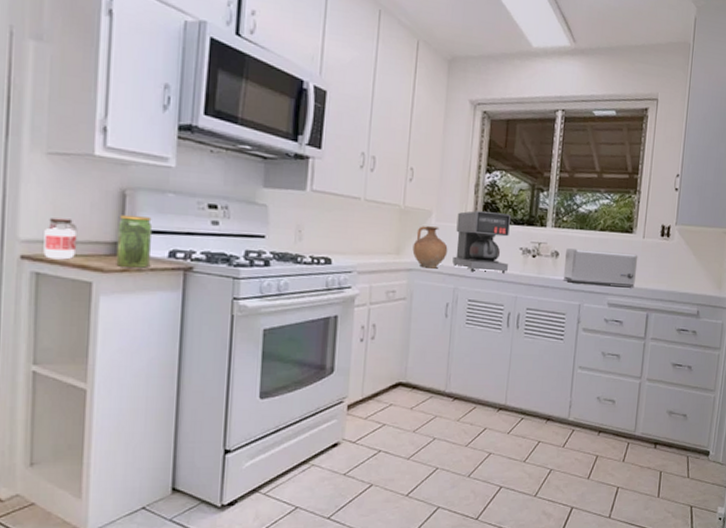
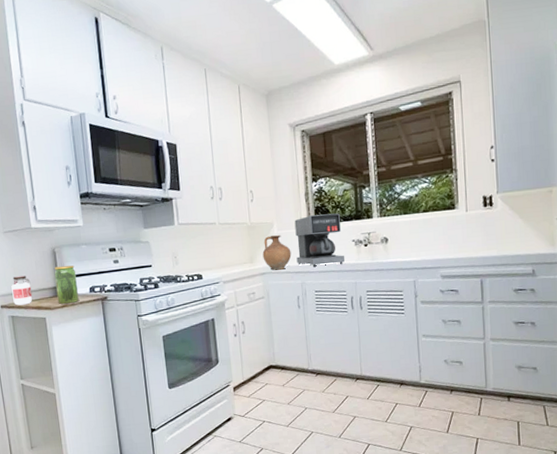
toaster: present [563,248,638,288] -> none [394,227,465,263]

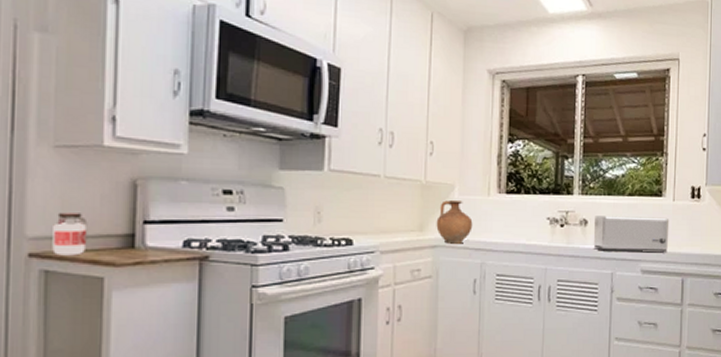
jar: present [54,265,79,304] -> none [128,206,166,260]
coffee maker: present [294,213,345,267] -> none [478,182,536,245]
toaster: none [394,227,465,263] -> present [593,216,670,253]

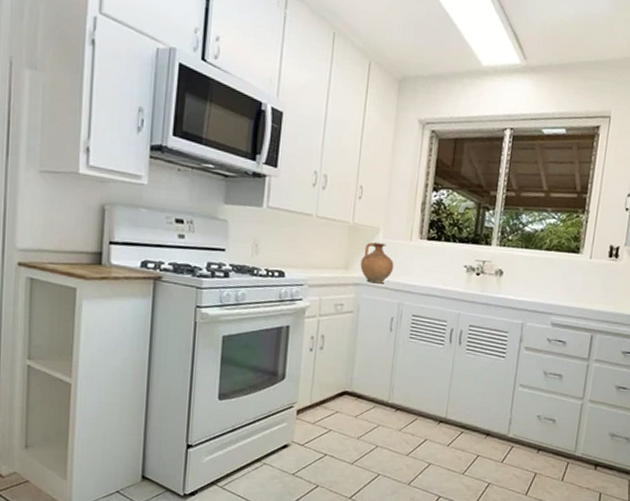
jar: present [52,212,88,256] -> none [36,229,65,268]
toaster: present [593,216,670,253] -> none [506,267,584,309]

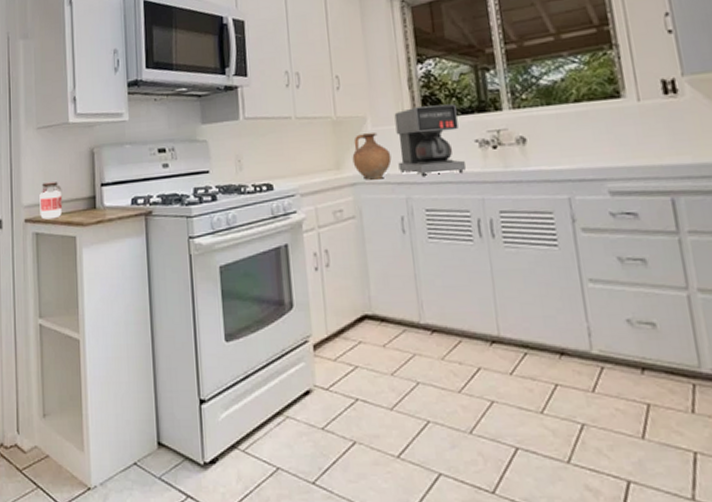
jar: none [36,229,65,268] -> present [39,182,63,220]
coffee maker: none [398,228,456,290] -> present [394,104,466,176]

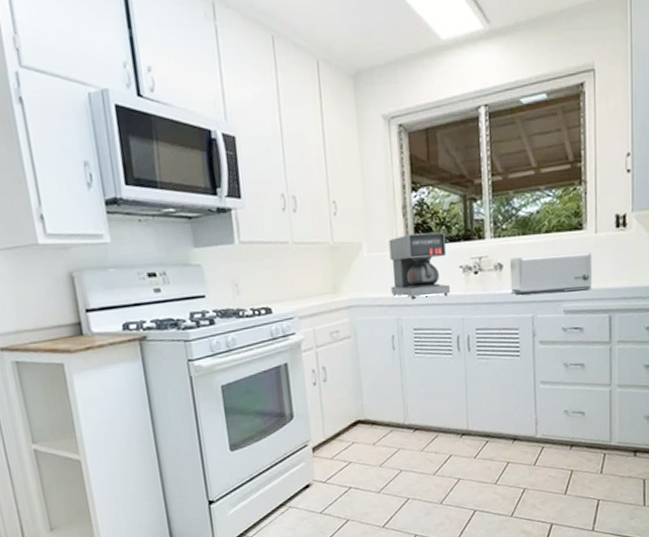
jar: present [39,182,63,220] -> none [13,308,44,348]
ceramic jug: present [352,132,392,181] -> none [348,258,385,304]
toaster: none [534,122,643,172] -> present [509,252,593,295]

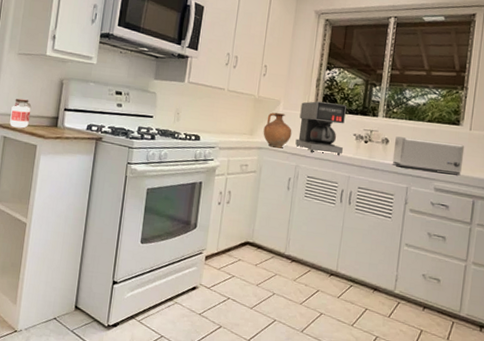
jar: none [13,308,44,348] -> present [9,98,32,129]
ceramic jug: none [348,258,385,304] -> present [263,112,292,149]

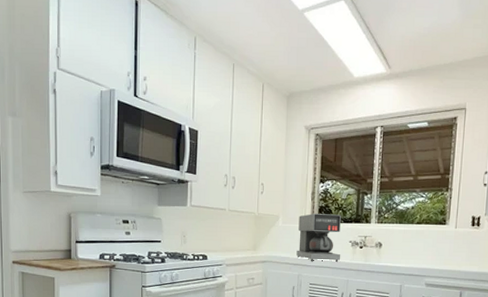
jar: present [9,98,32,129] -> none [25,235,44,263]
ceramic jug: present [263,112,292,149] -> none [265,227,292,261]
toaster: present [392,136,465,176] -> none [386,240,451,271]

